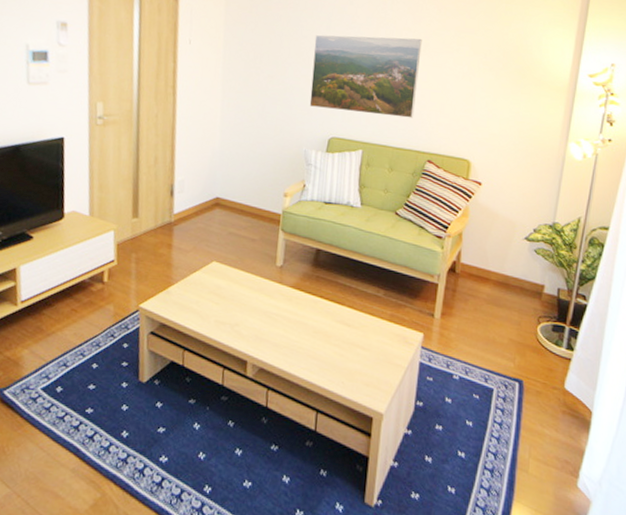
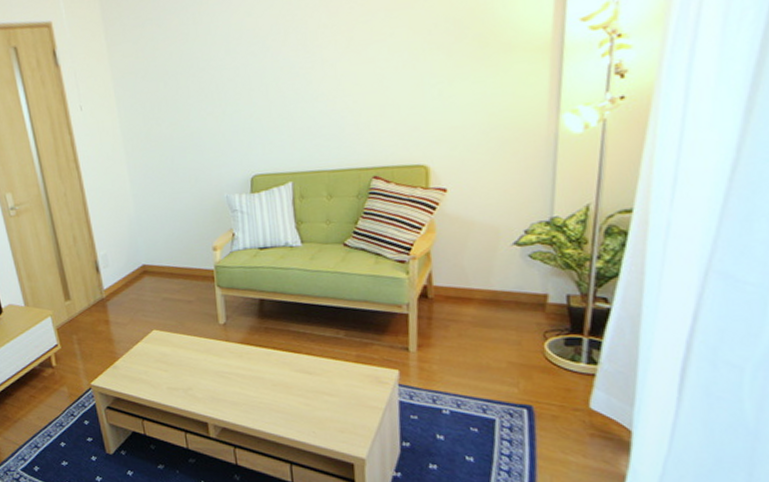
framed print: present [309,34,422,118] -> none [214,33,348,146]

